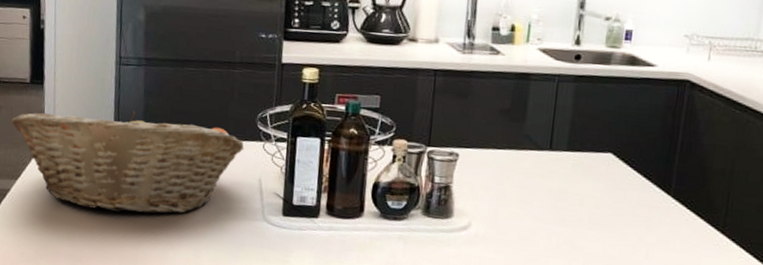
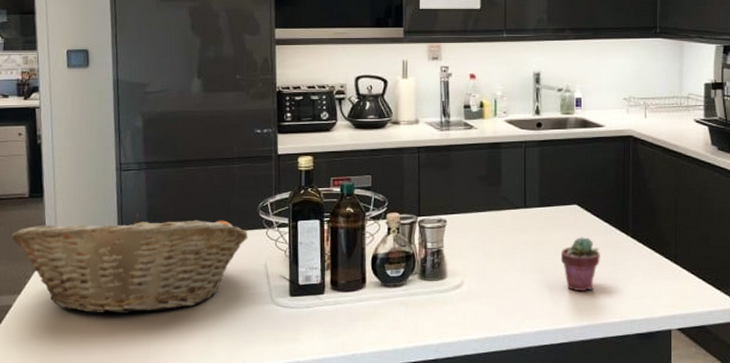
potted succulent: none [585,190,633,251] -> present [560,237,600,291]

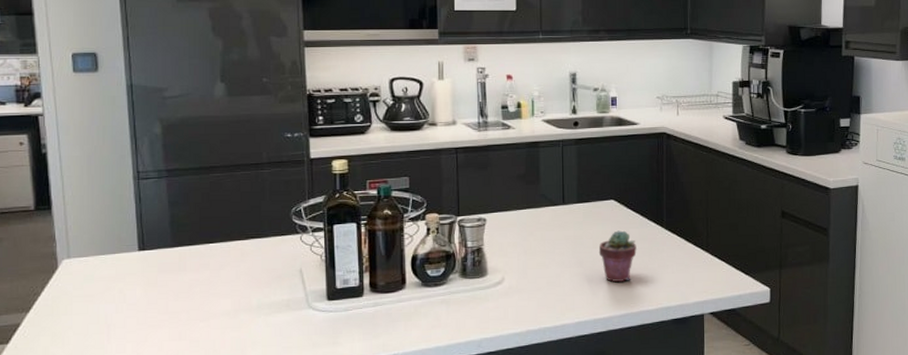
fruit basket: present [11,212,248,315] -> none [16,222,281,328]

